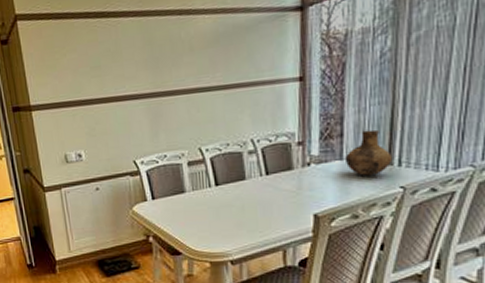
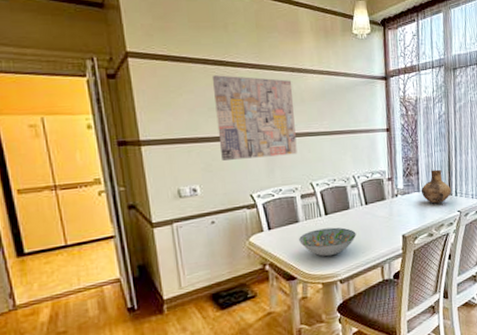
wall art: none [93,25,185,124] -> present [211,75,298,161]
decorative bowl: none [185,200,253,233] -> present [299,227,356,257]

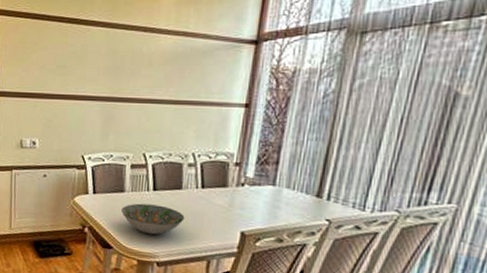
wall art: present [211,75,298,161] -> none [61,33,142,121]
vase: present [420,169,452,204] -> none [277,162,323,205]

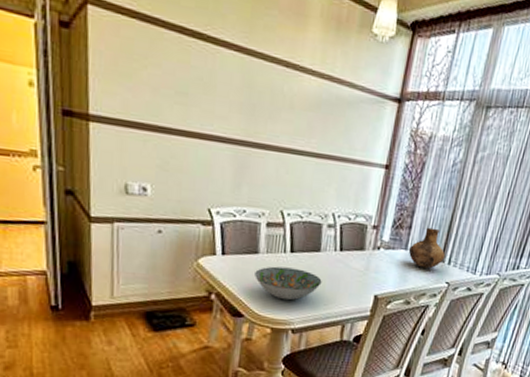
vase: none [277,162,323,205] -> present [408,227,446,269]

